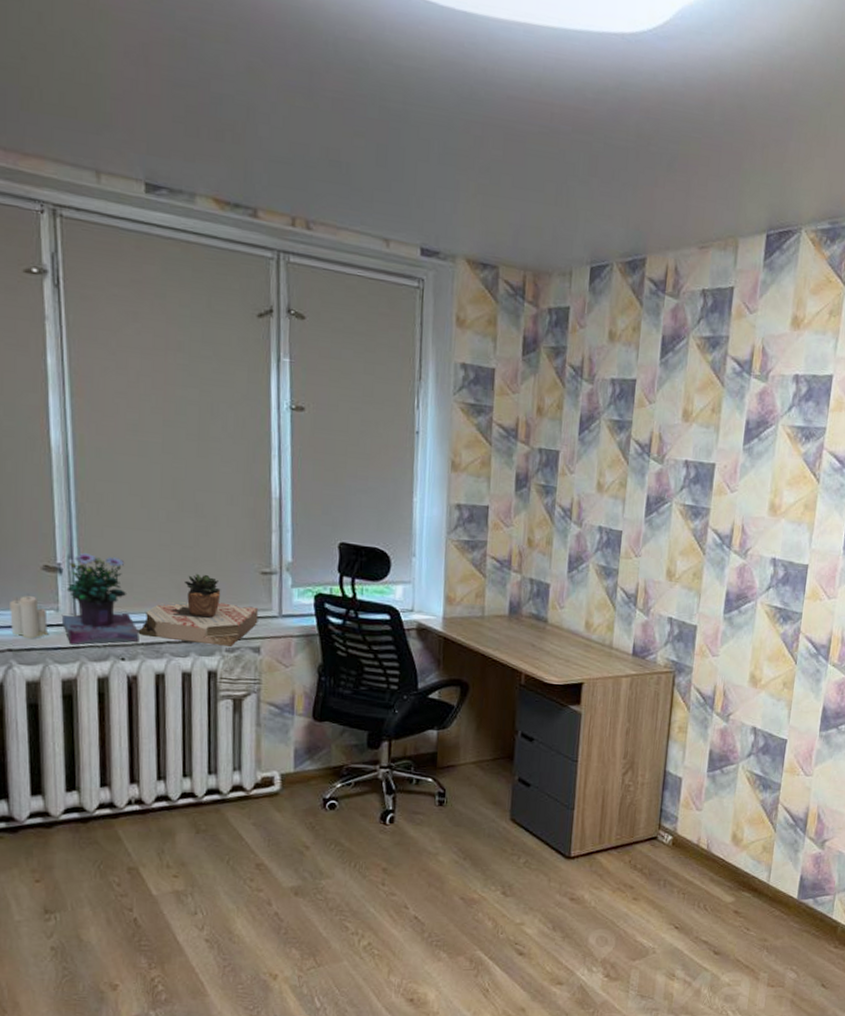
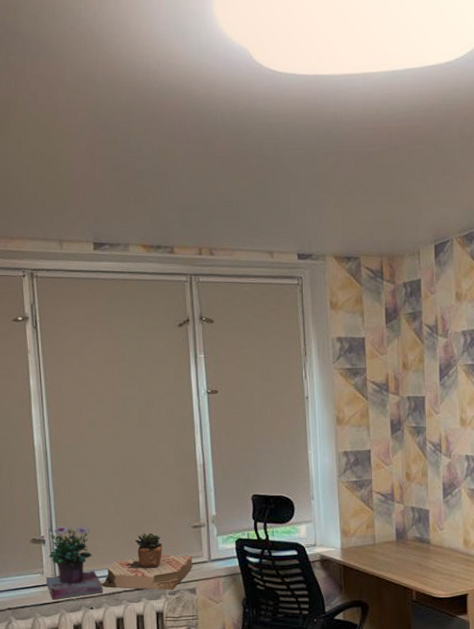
candle: present [10,595,49,639] -> none [9,563,37,599]

